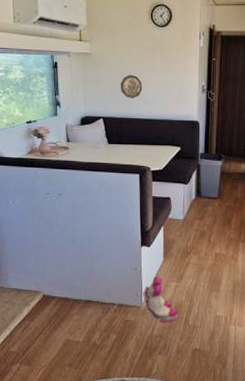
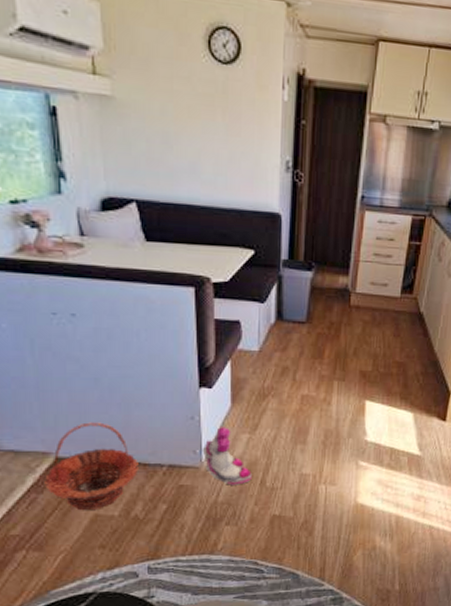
basket: none [35,270,98,336] -> present [45,422,139,510]
decorative plate: present [120,74,143,98] -> none [161,135,197,174]

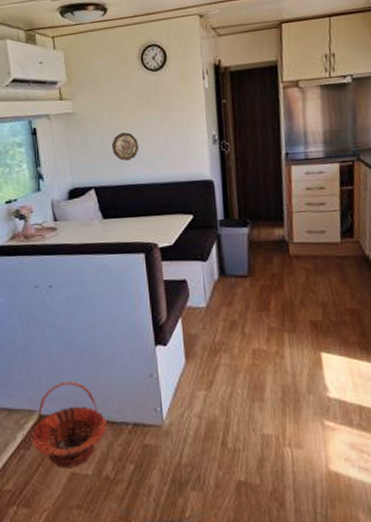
decorative plate: none [161,135,197,174] -> present [111,132,139,161]
boots: present [202,427,252,485] -> none [162,384,212,446]

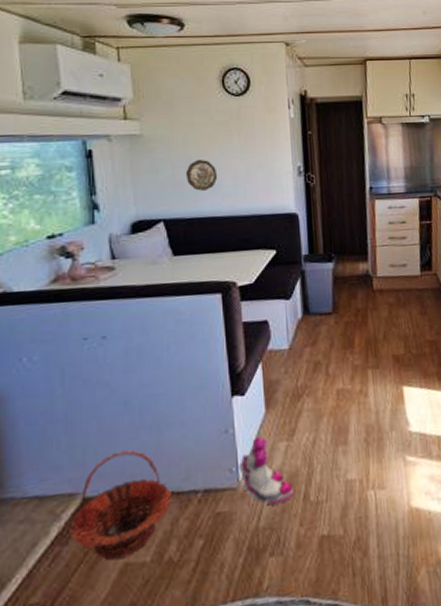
boots: none [162,384,212,446] -> present [238,436,294,506]

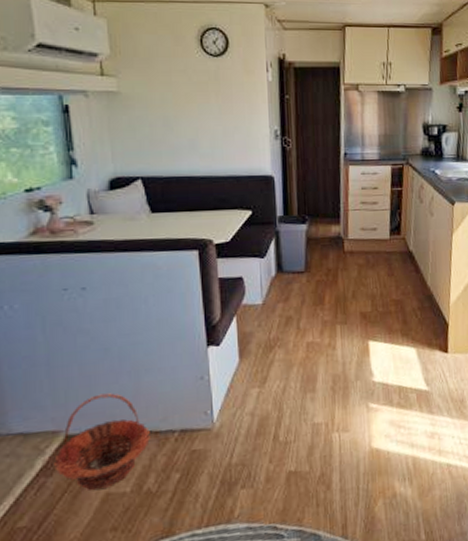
decorative plate: present [185,159,218,191] -> none [163,118,196,150]
boots: present [238,436,294,506] -> none [213,383,264,445]

